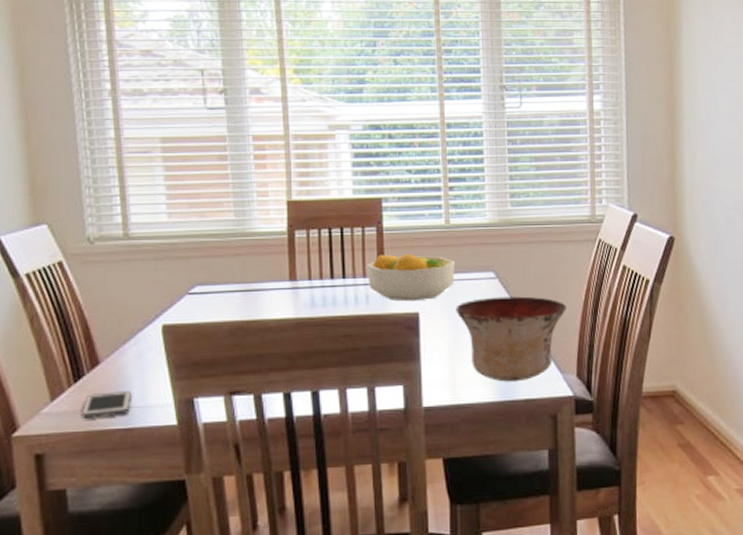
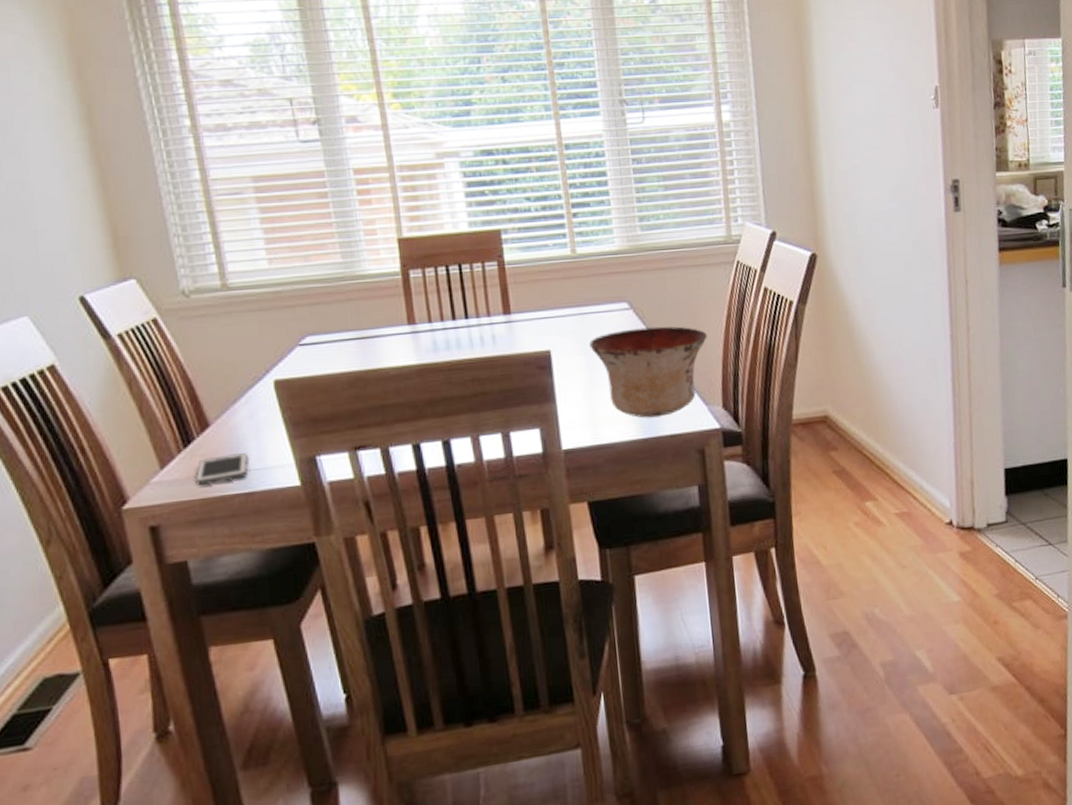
fruit bowl: present [366,252,456,302] -> none [489,286,586,340]

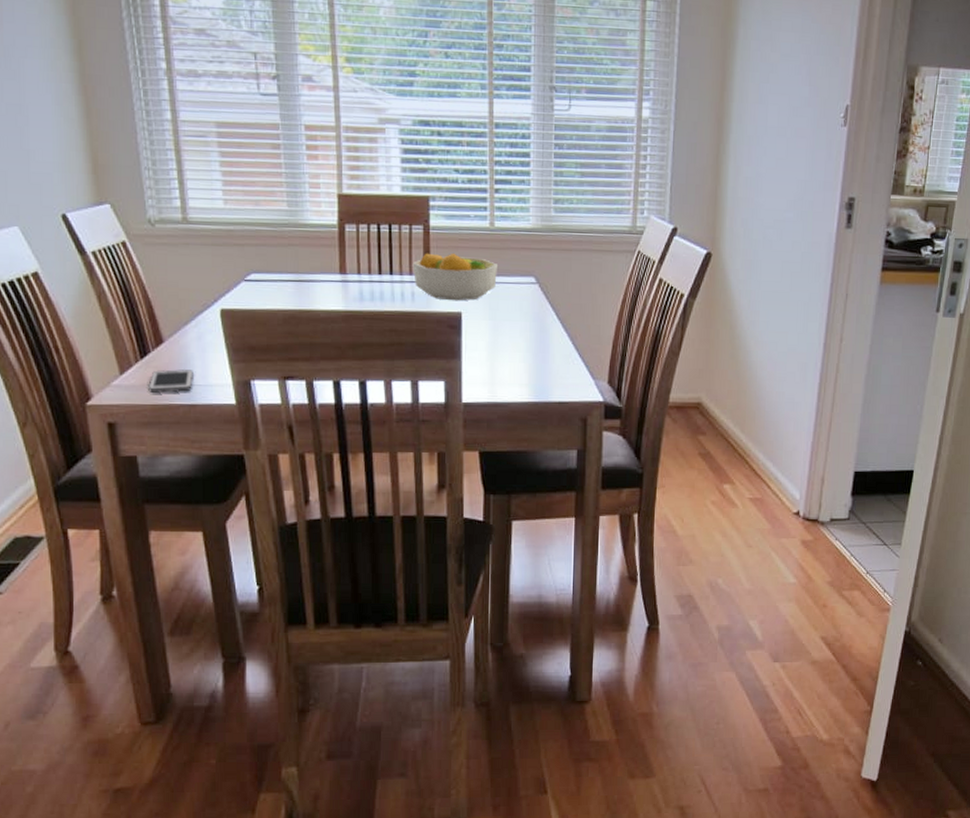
fruit bowl: none [489,286,586,340] -> present [412,253,499,301]
bowl: present [589,326,707,418] -> none [496,302,602,385]

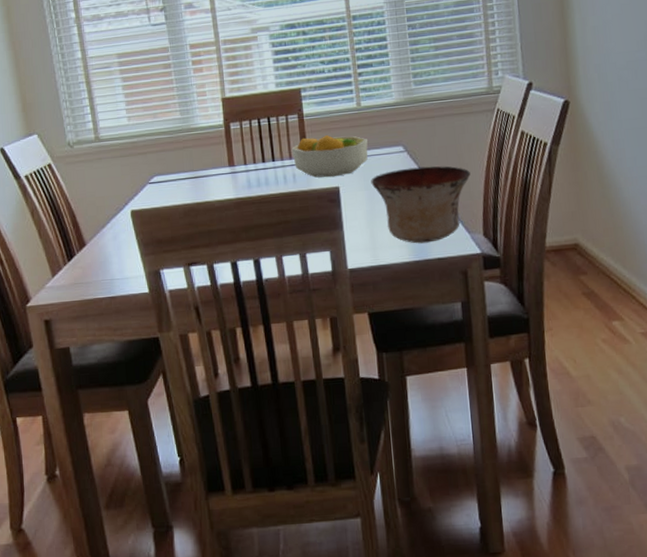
cell phone: present [148,369,193,393] -> none [75,266,112,290]
bowl: none [496,302,602,385] -> present [371,166,471,244]

